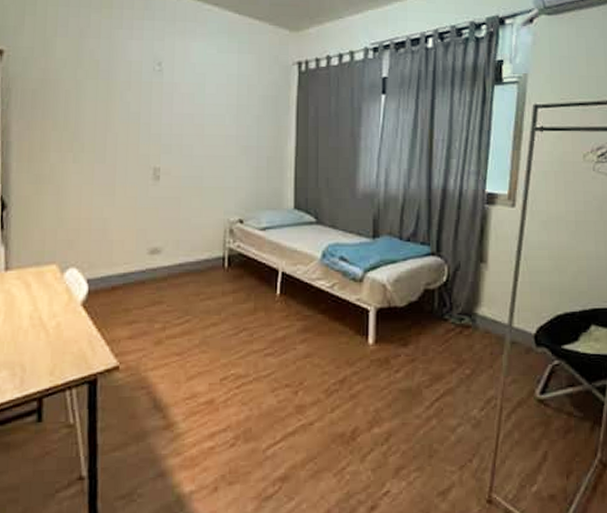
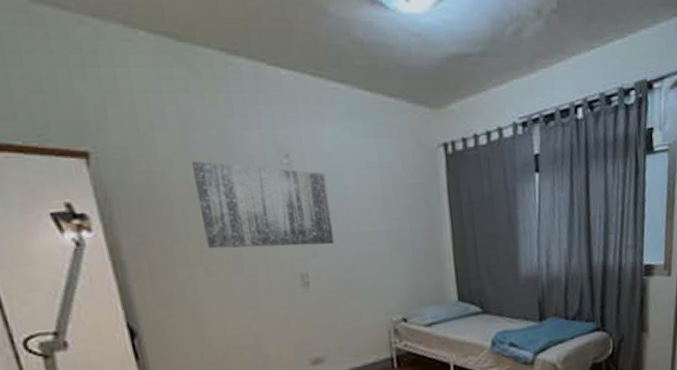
wall art: none [79,63,190,144] -> present [191,161,335,249]

